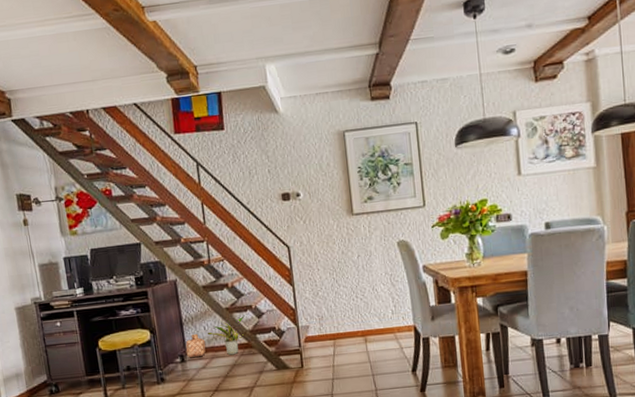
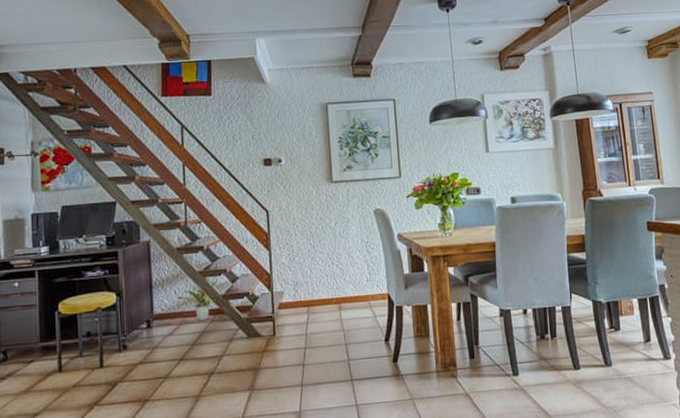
basket: present [185,333,206,358] -> none [153,297,175,324]

